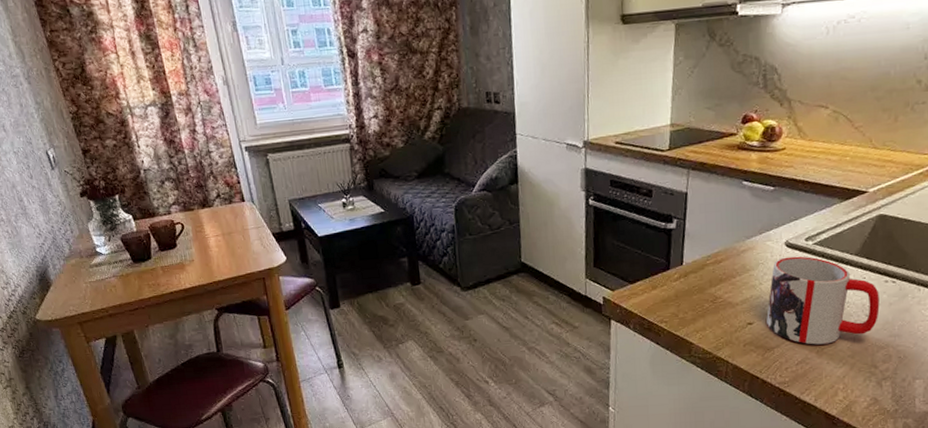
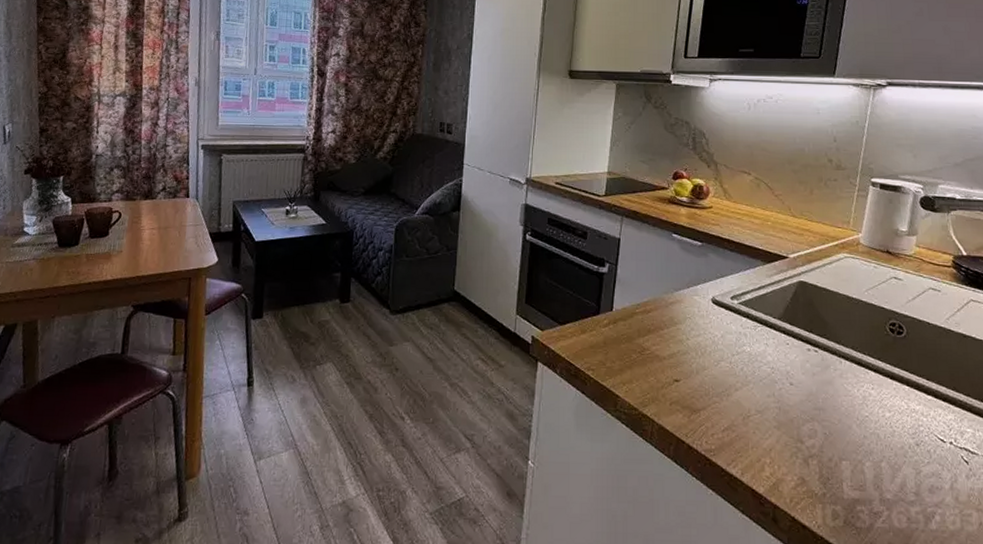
mug: present [767,256,880,345] -> none [693,314,803,411]

